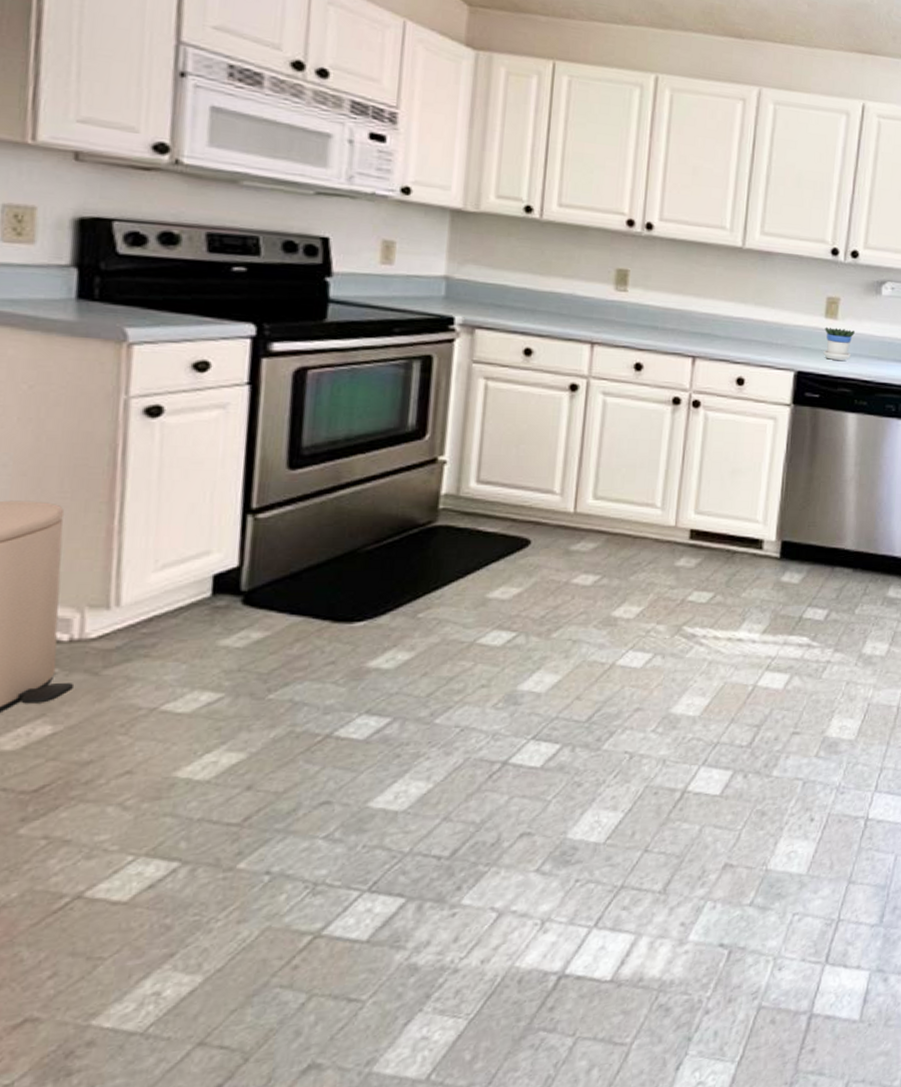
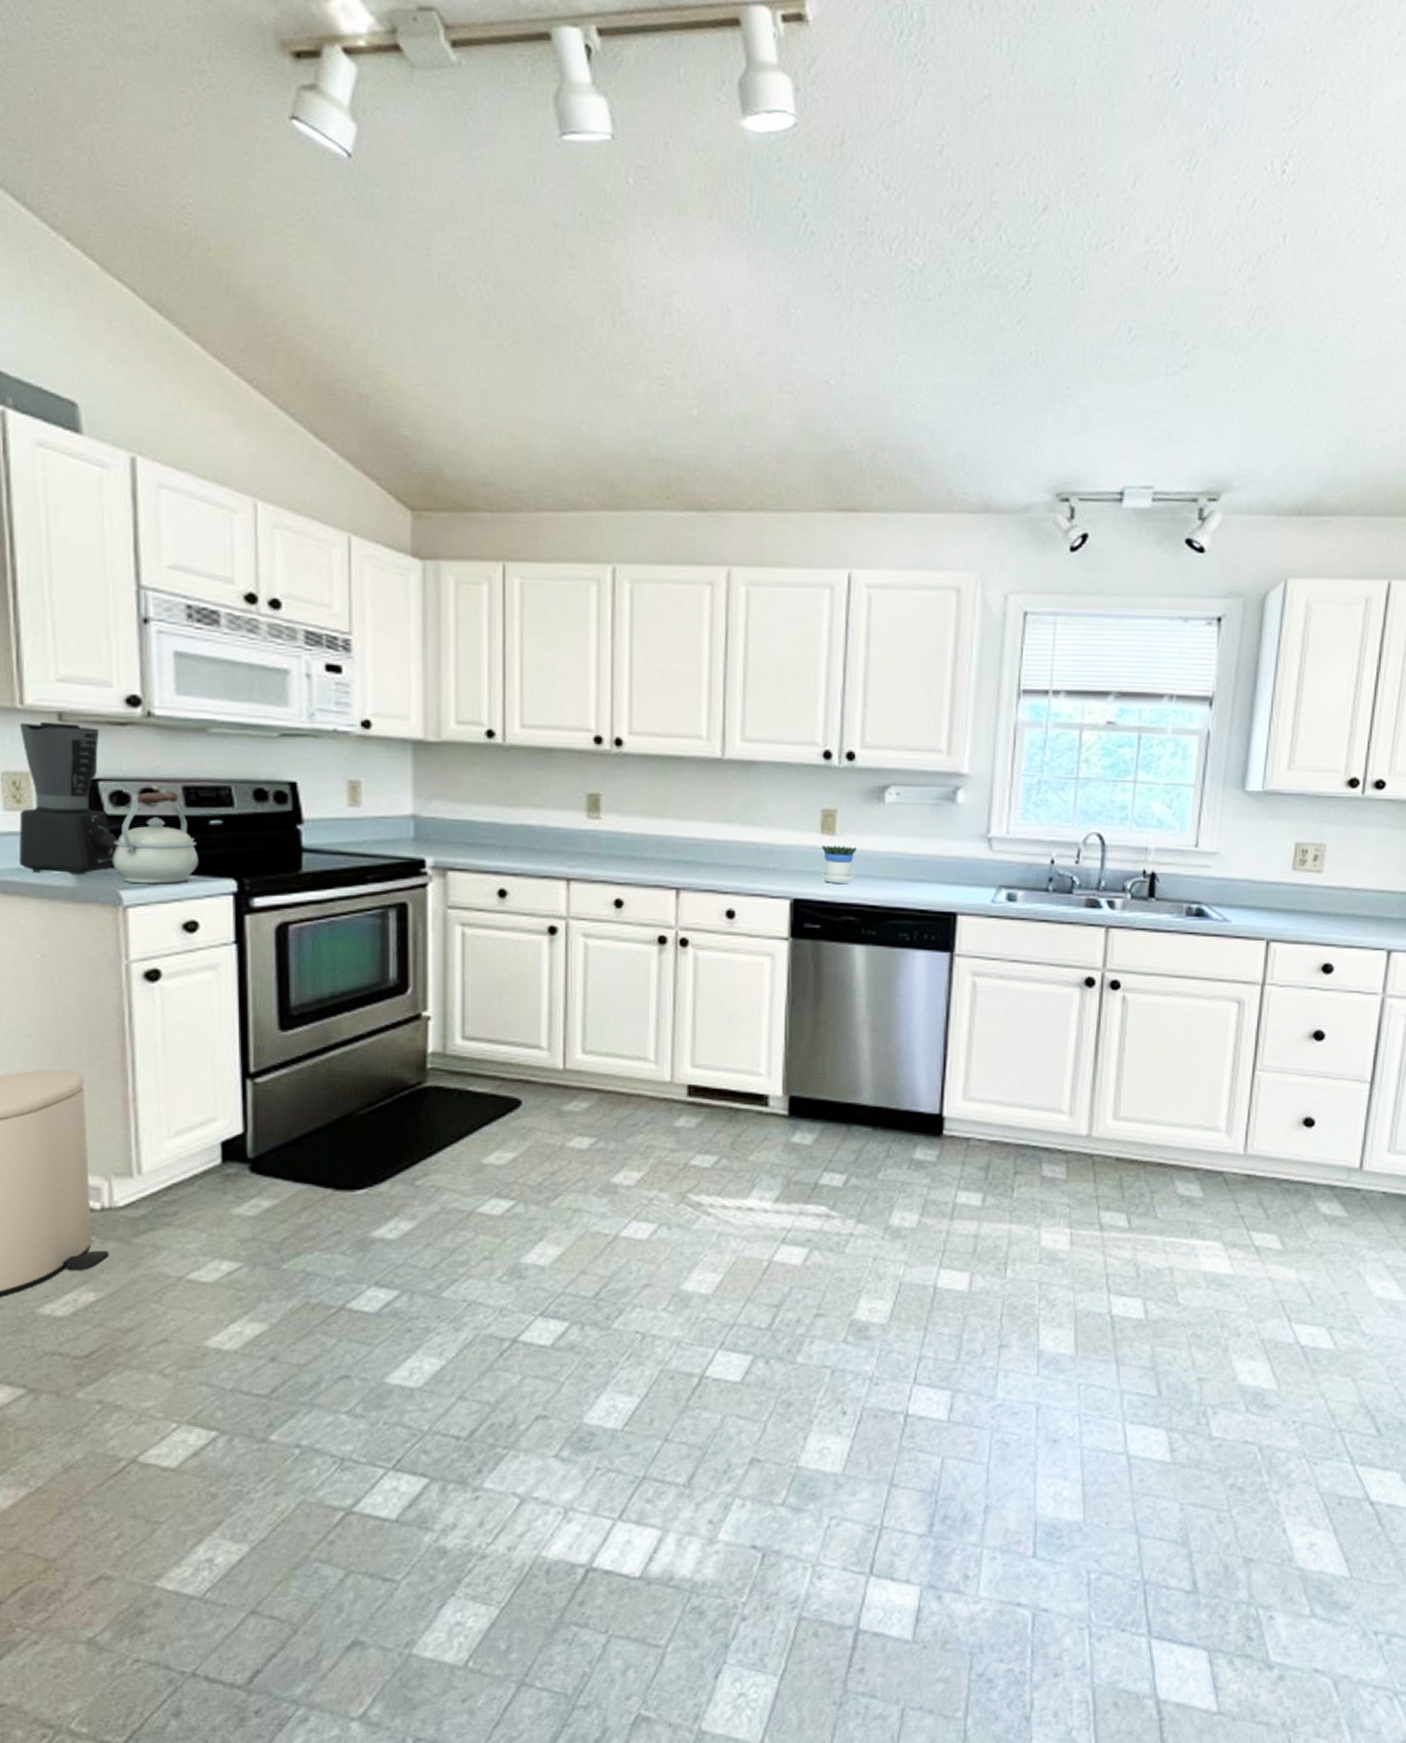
blender: none [12,159,128,310] -> present [18,722,117,875]
kettle: none [120,235,217,325] -> present [112,791,199,884]

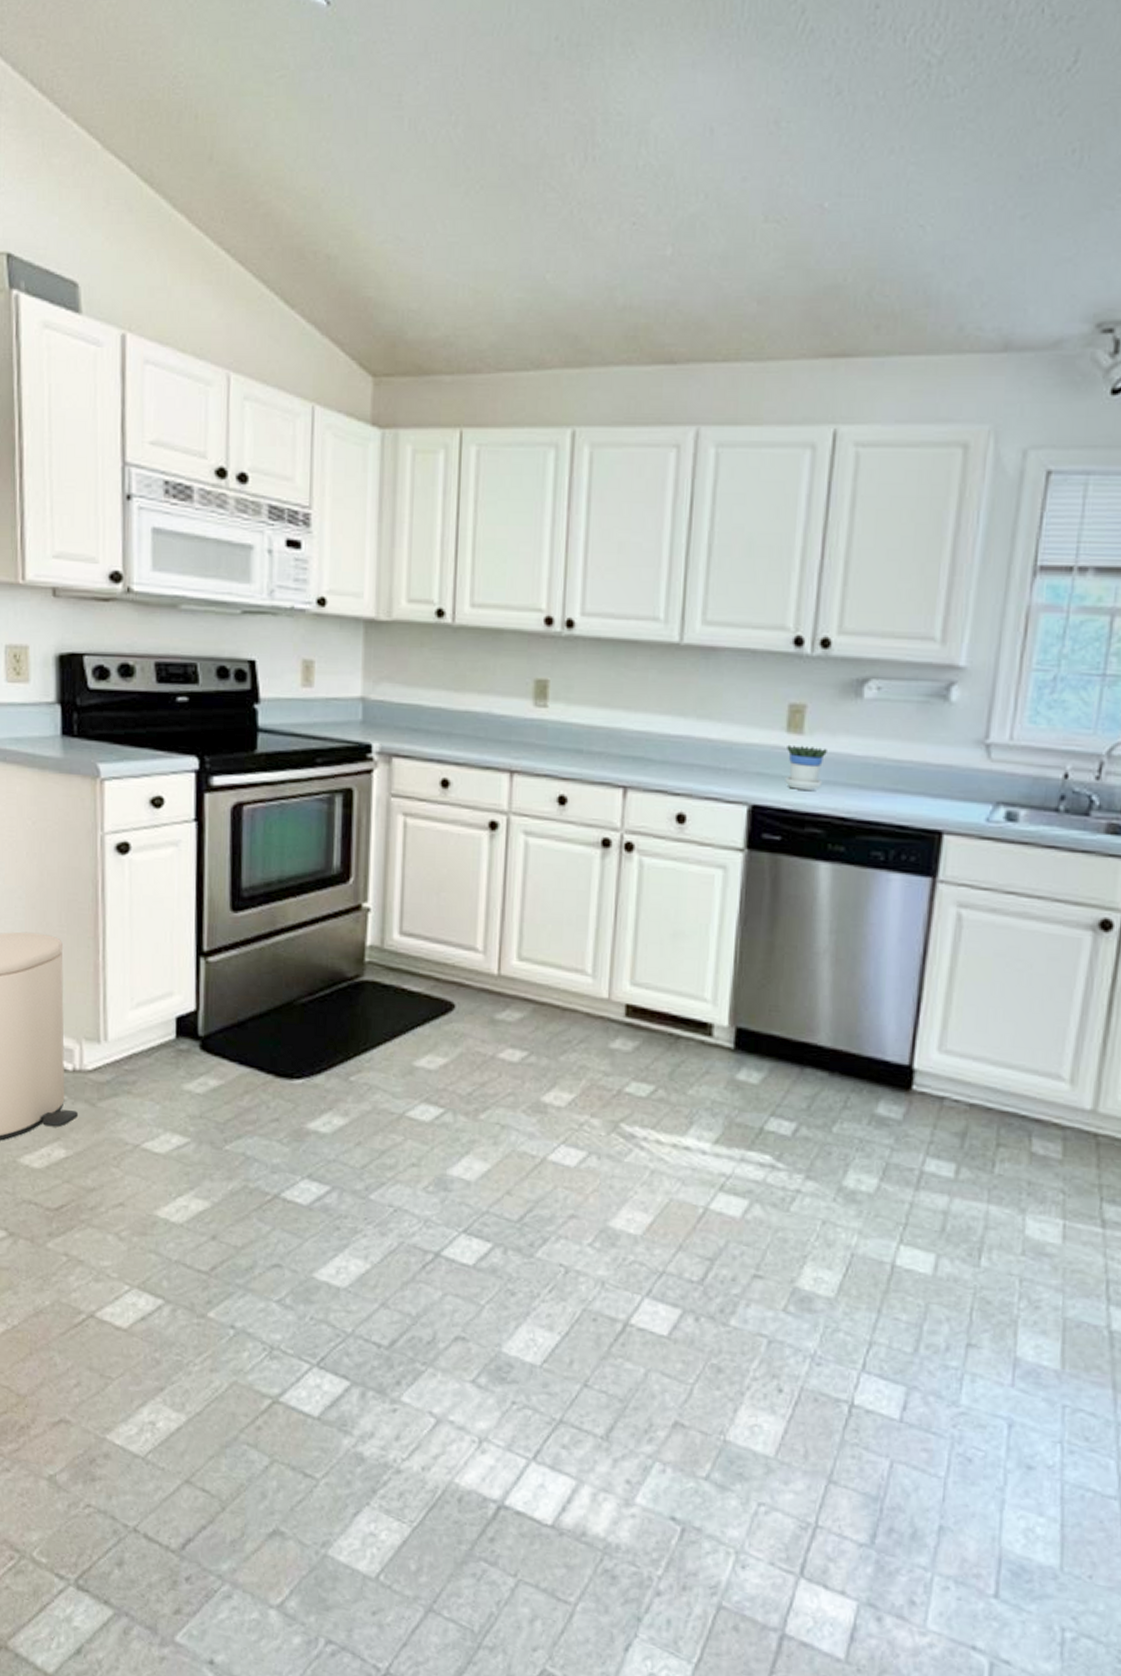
blender: present [18,722,117,875] -> none [16,597,98,746]
kettle: present [112,791,199,884] -> none [93,666,166,759]

